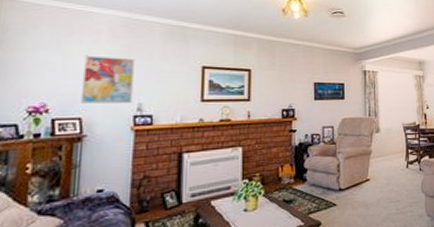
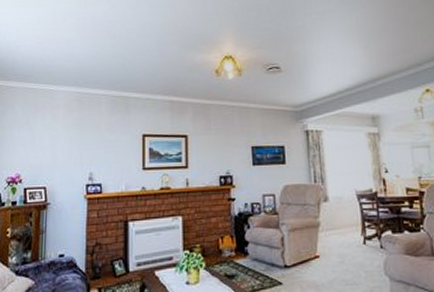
wall art: present [80,55,135,104] -> none [45,129,86,174]

